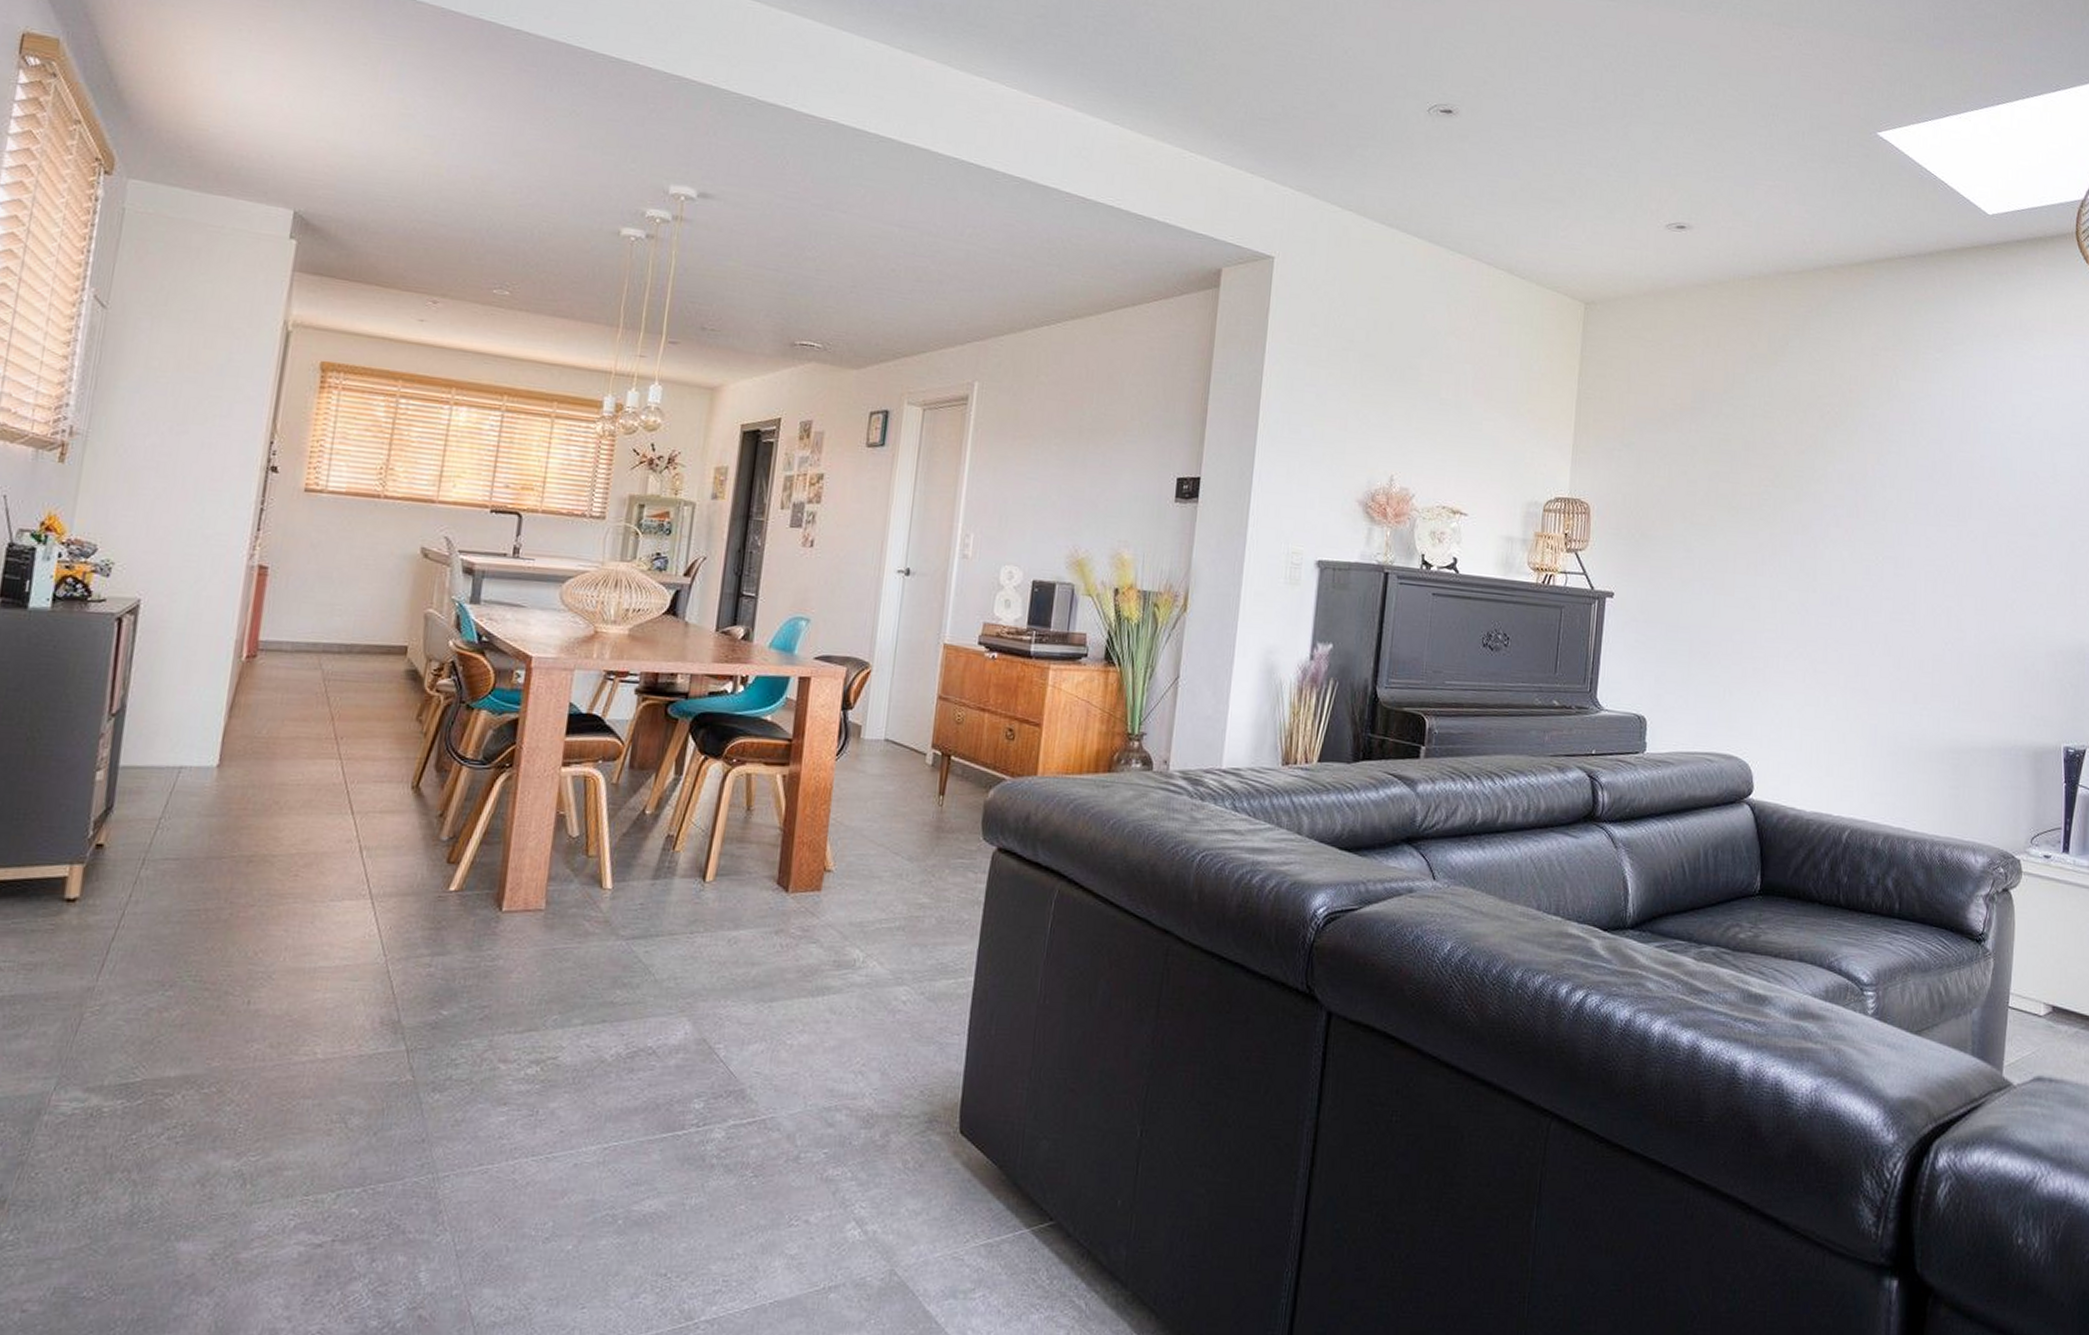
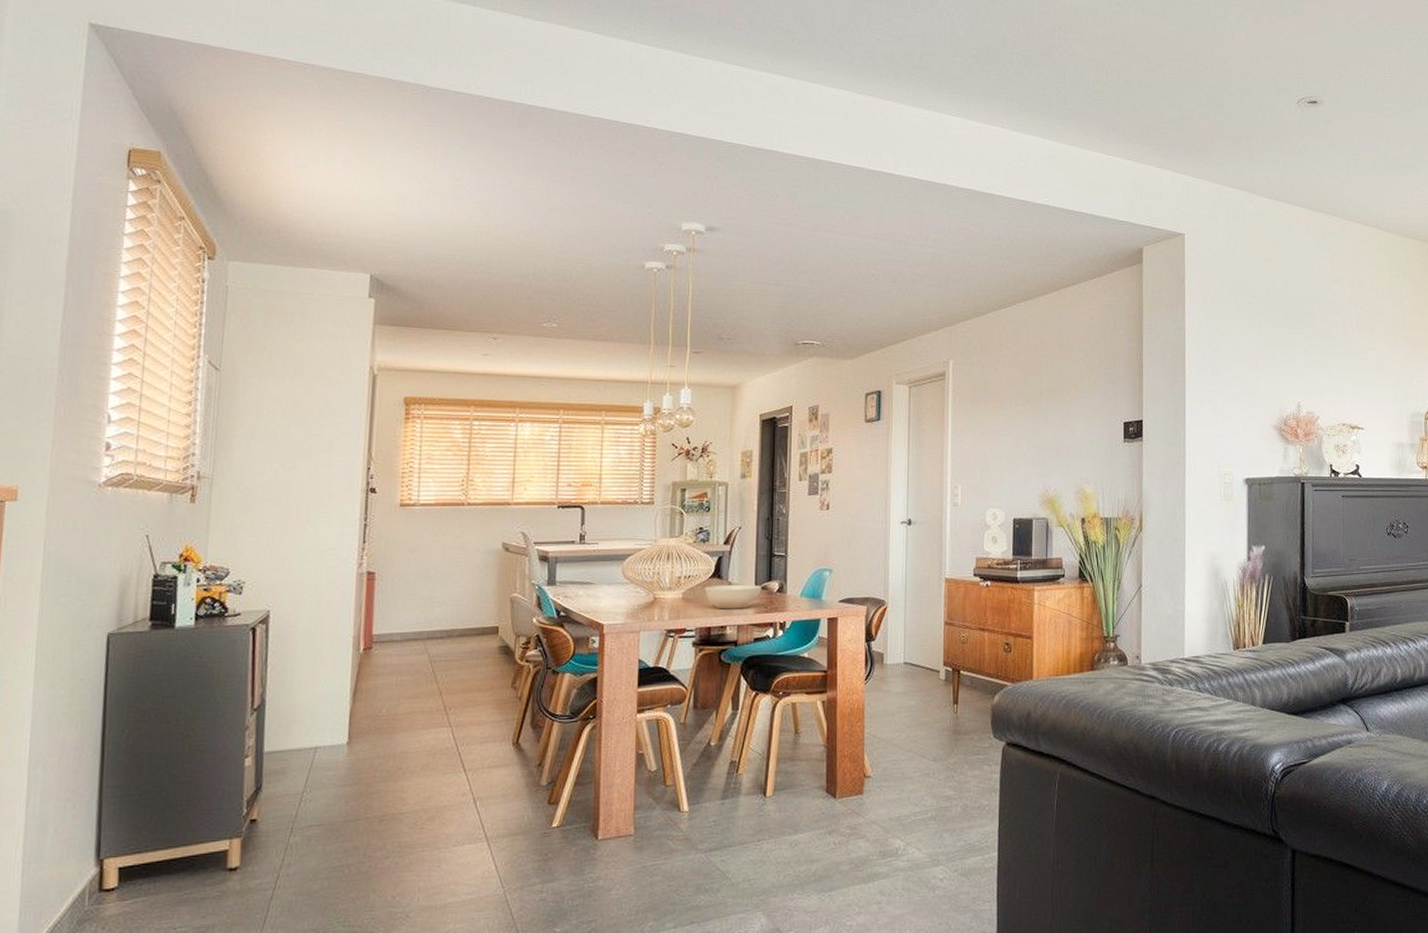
bowl: none [655,624,725,656] -> present [705,584,762,609]

